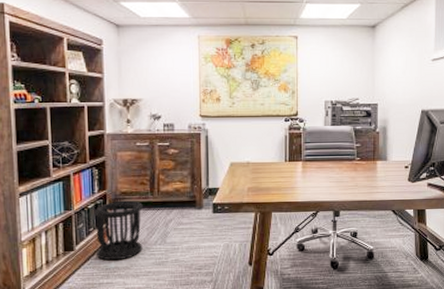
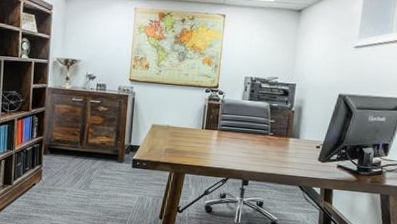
wastebasket: present [94,200,144,261] -> none [30,147,73,198]

